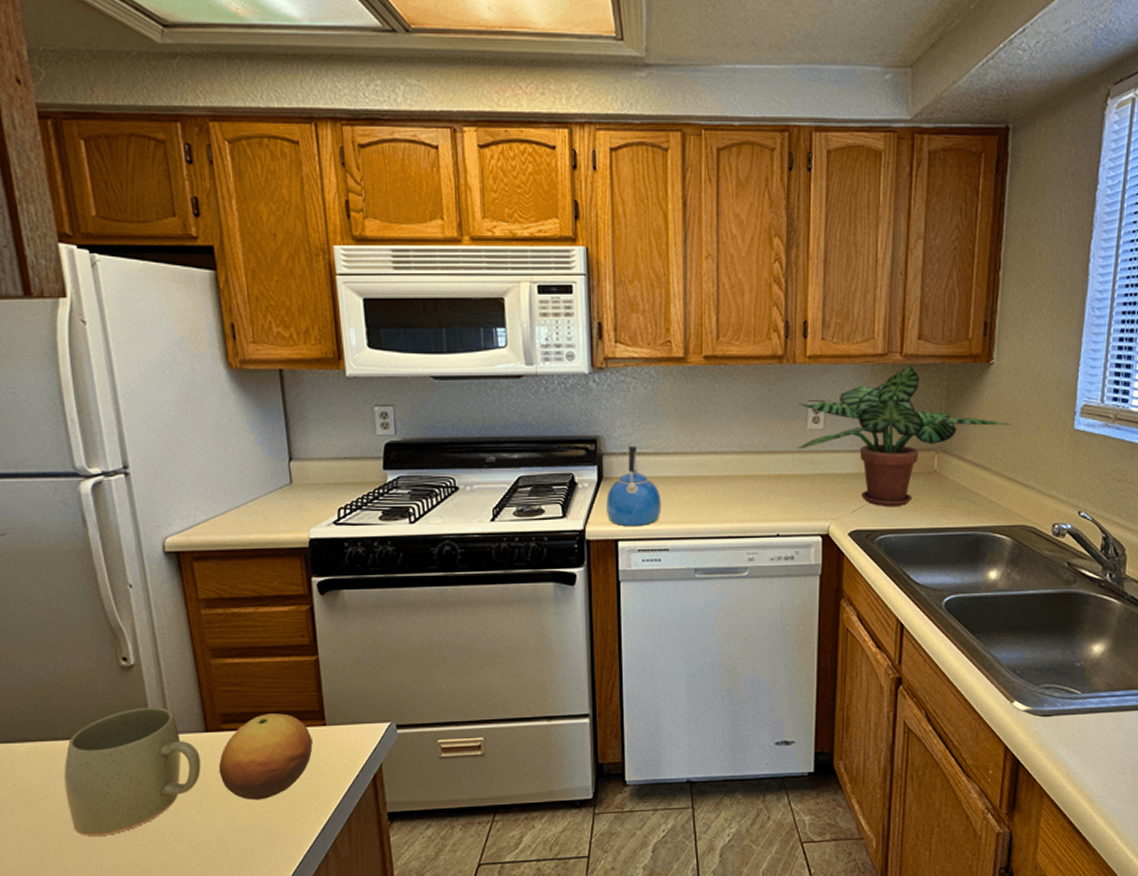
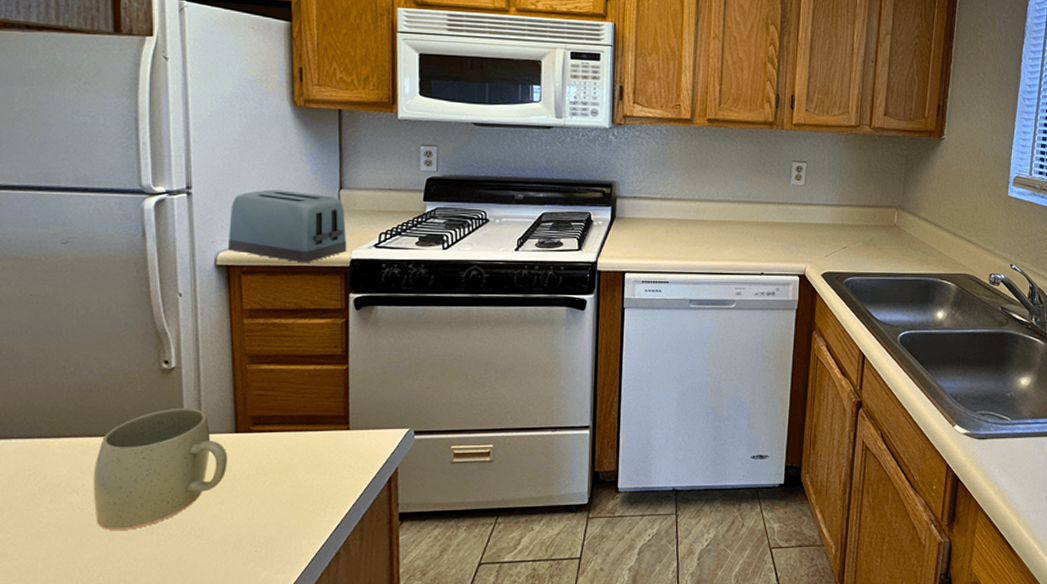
toaster: none [173,465,304,546] -> present [227,189,347,263]
fruit: present [218,713,313,800] -> none [244,417,335,499]
kettle: present [605,446,662,526] -> none [616,192,665,260]
potted plant: present [797,365,1011,507] -> none [781,136,958,254]

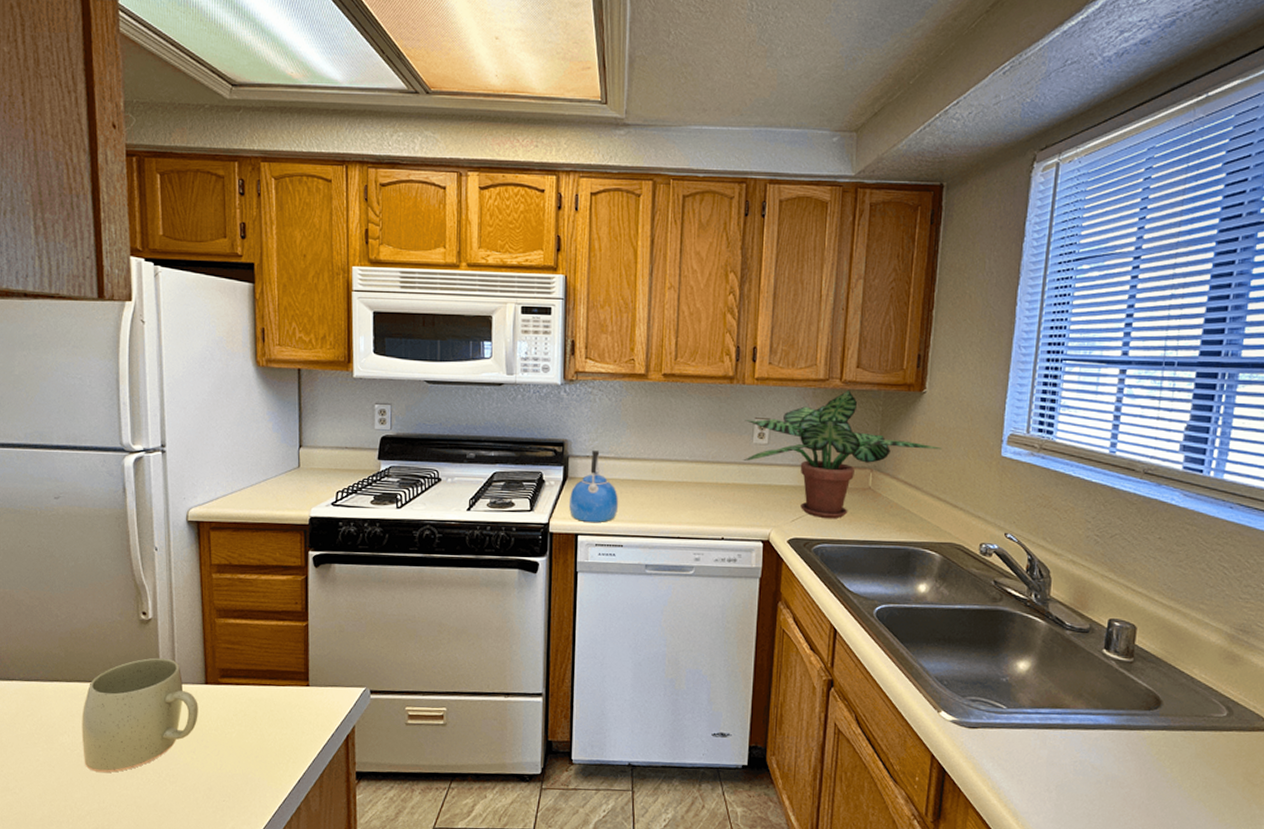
toaster: present [227,189,347,263] -> none [197,448,306,520]
kettle: none [616,192,665,260] -> present [568,451,619,522]
potted plant: none [781,136,958,254] -> present [743,390,942,519]

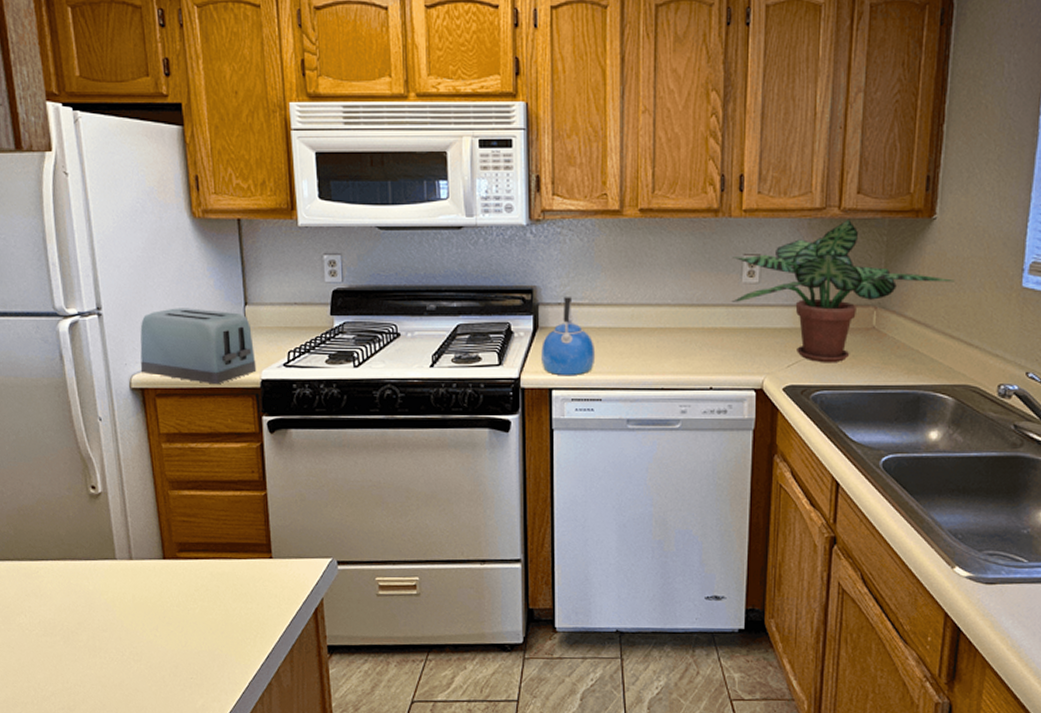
mug: present [81,657,198,773] -> none [37,533,158,653]
toaster: none [197,448,306,520] -> present [140,308,257,385]

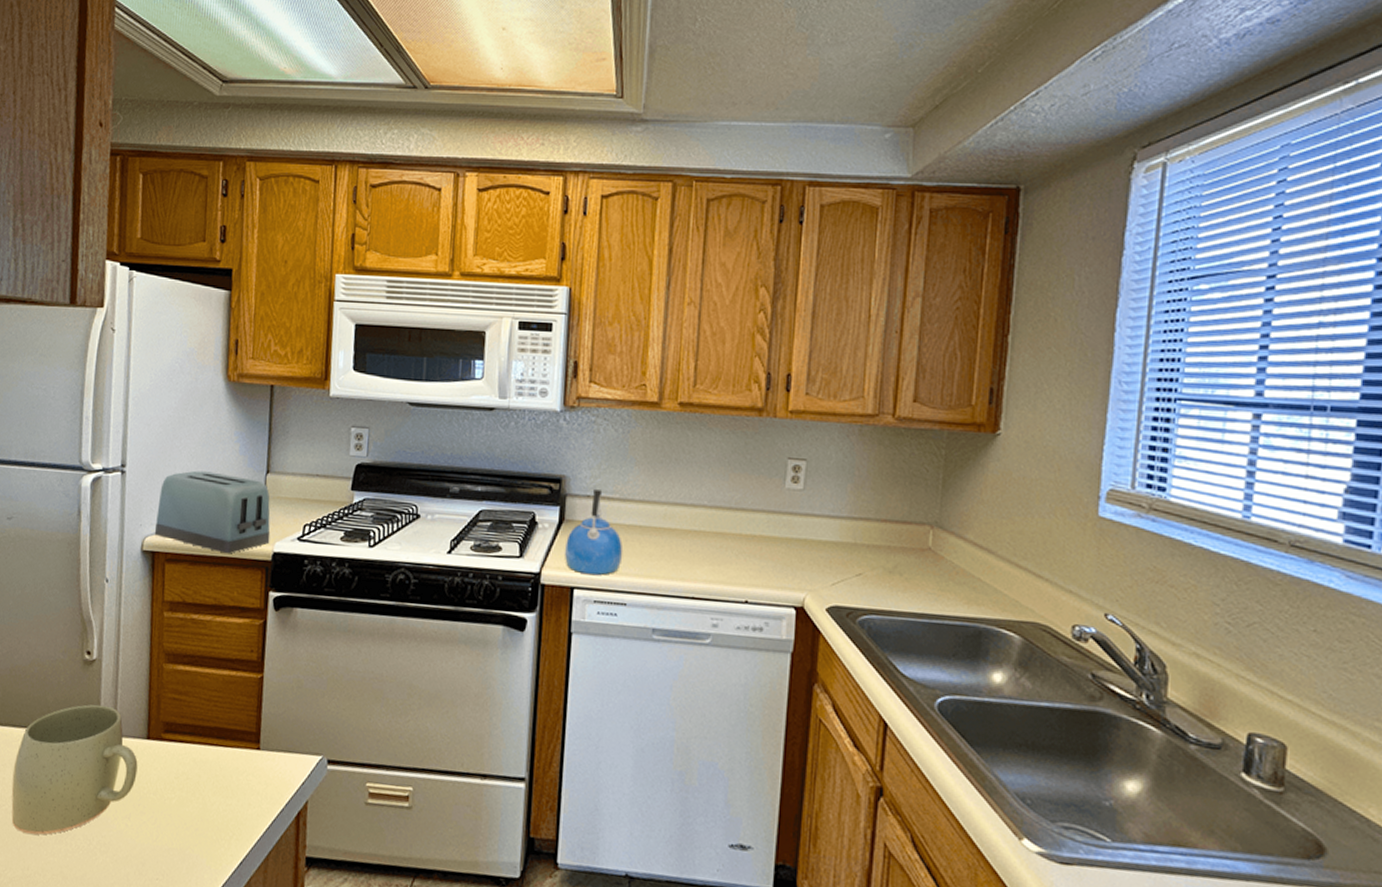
mug: none [37,533,158,653] -> present [11,704,138,835]
potted plant: present [731,220,955,363] -> none [773,429,1021,585]

